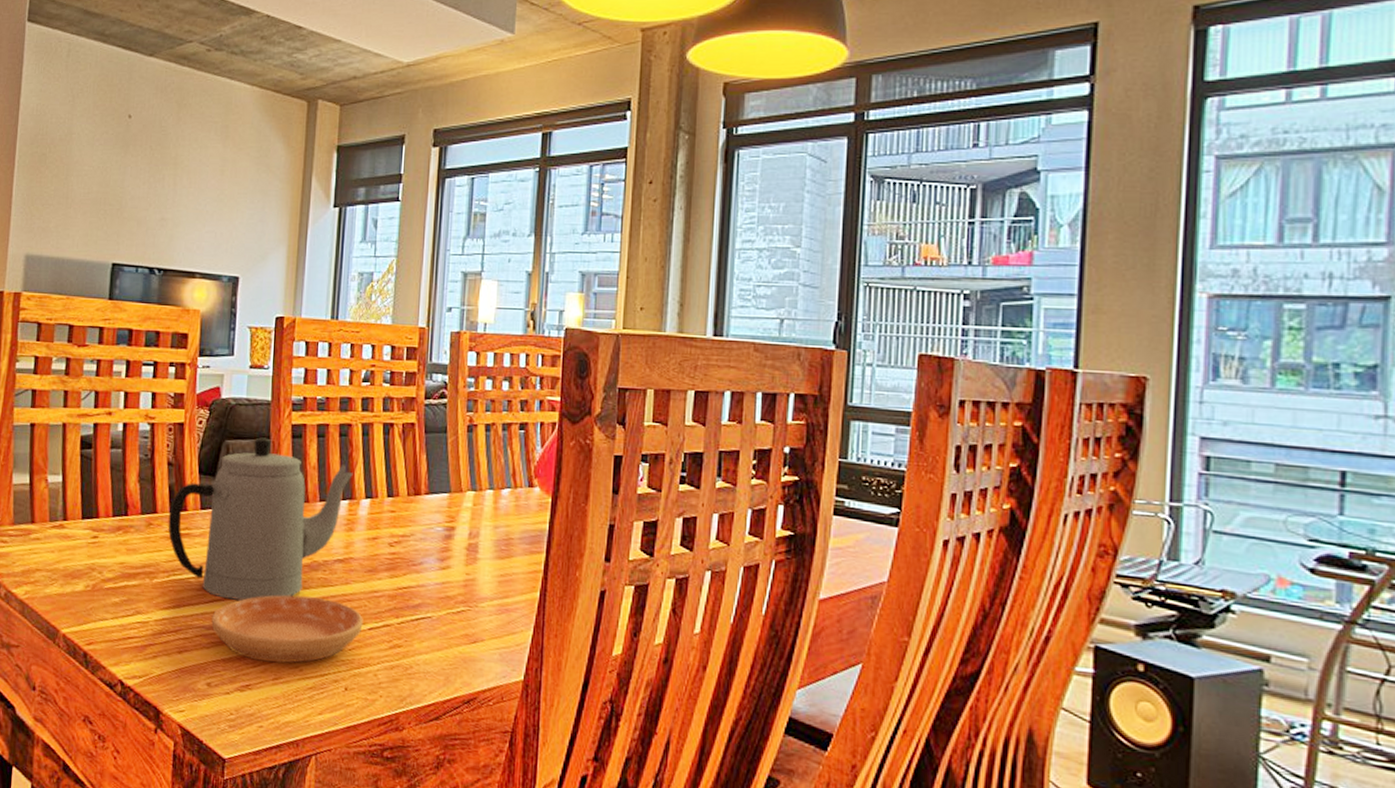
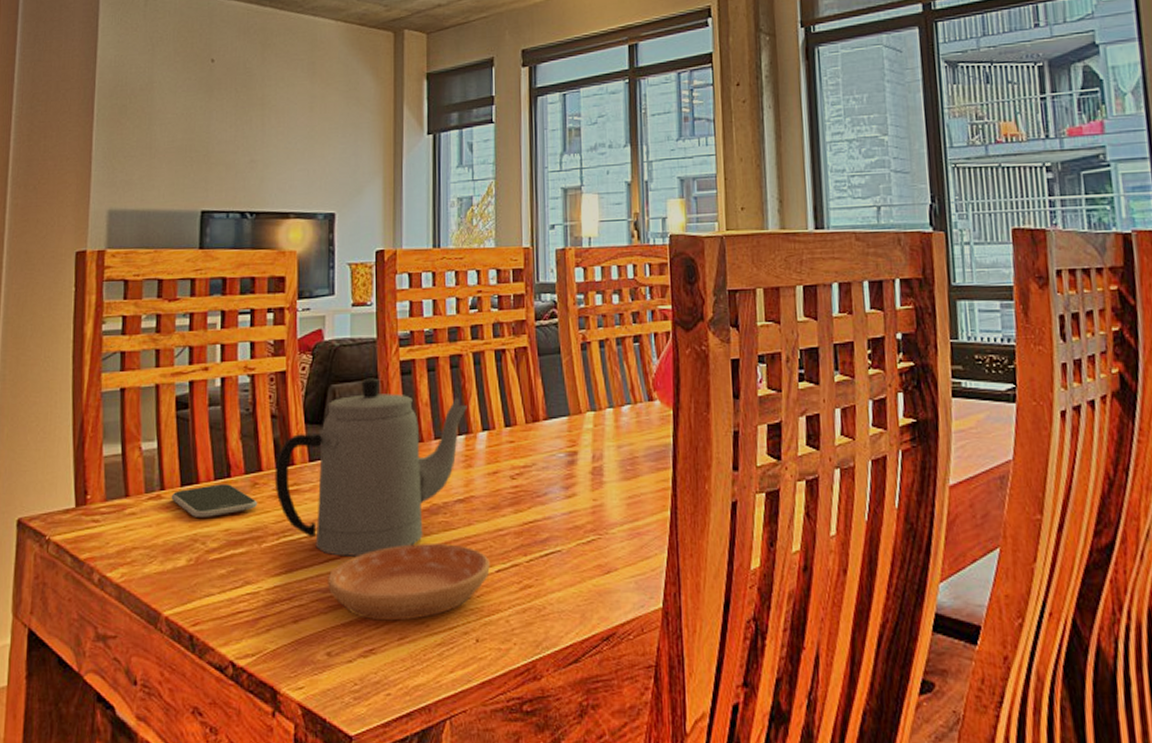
smartphone: none [72,520,152,550] -> present [171,484,258,517]

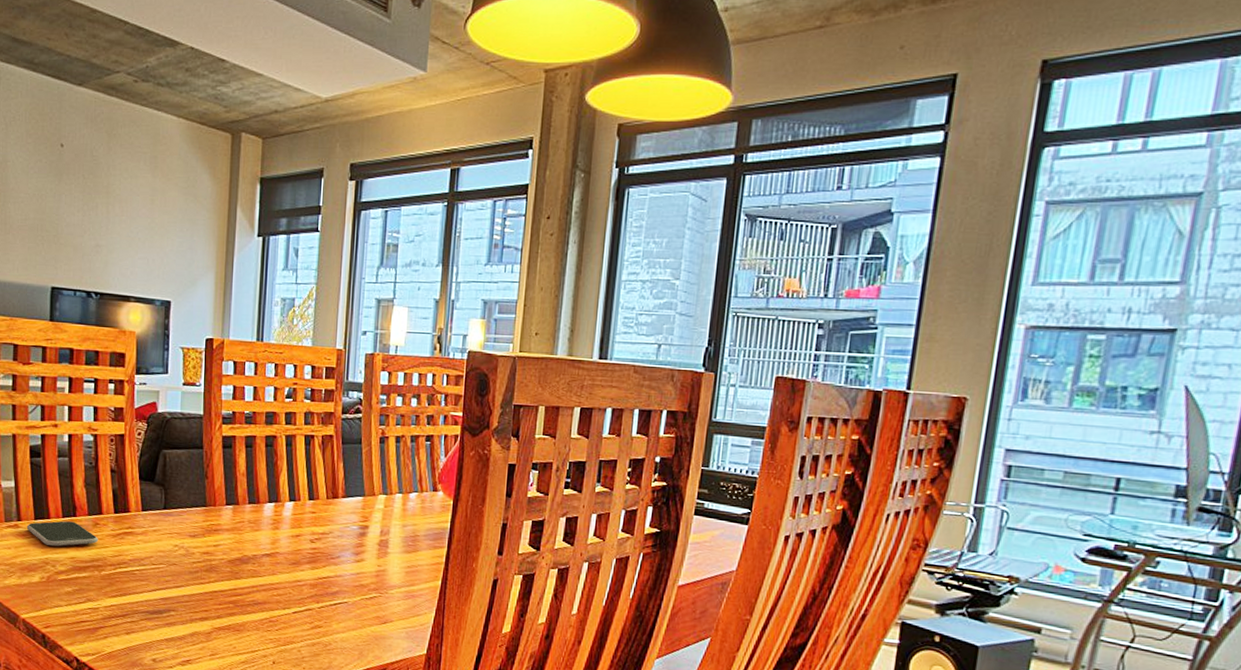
teapot: present [274,378,468,556] -> none [113,447,278,590]
saucer: present [328,544,490,621] -> none [155,584,288,642]

